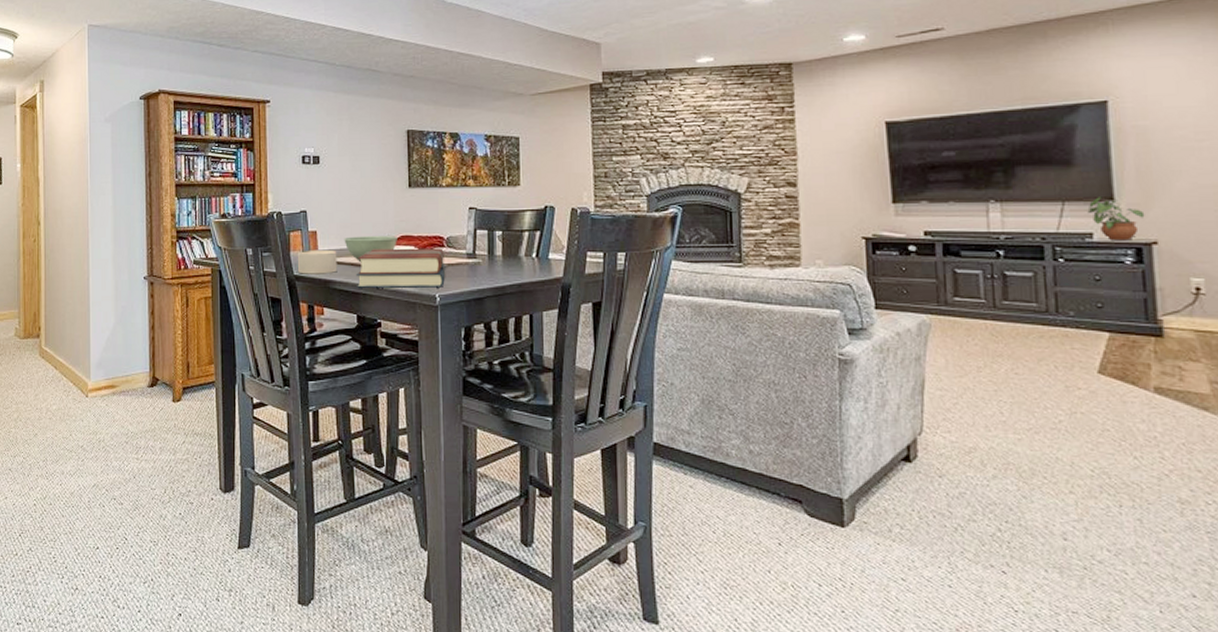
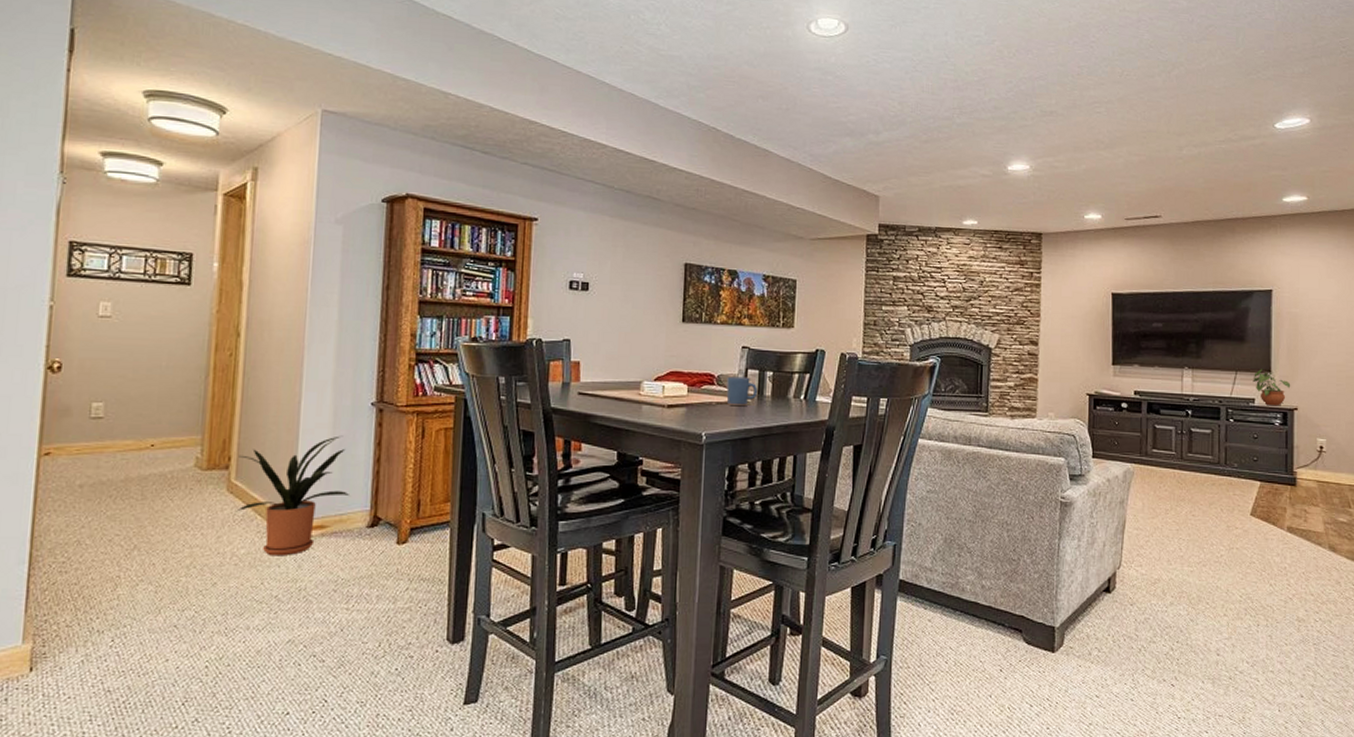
house plant: none [46,306,132,412] -> present [238,435,349,556]
candle: present [298,251,338,274] -> none [556,382,601,408]
bowl: present [344,236,397,264] -> none [609,369,667,399]
books: present [355,248,446,288] -> none [619,383,714,426]
mug: none [456,237,488,267] -> present [726,376,758,407]

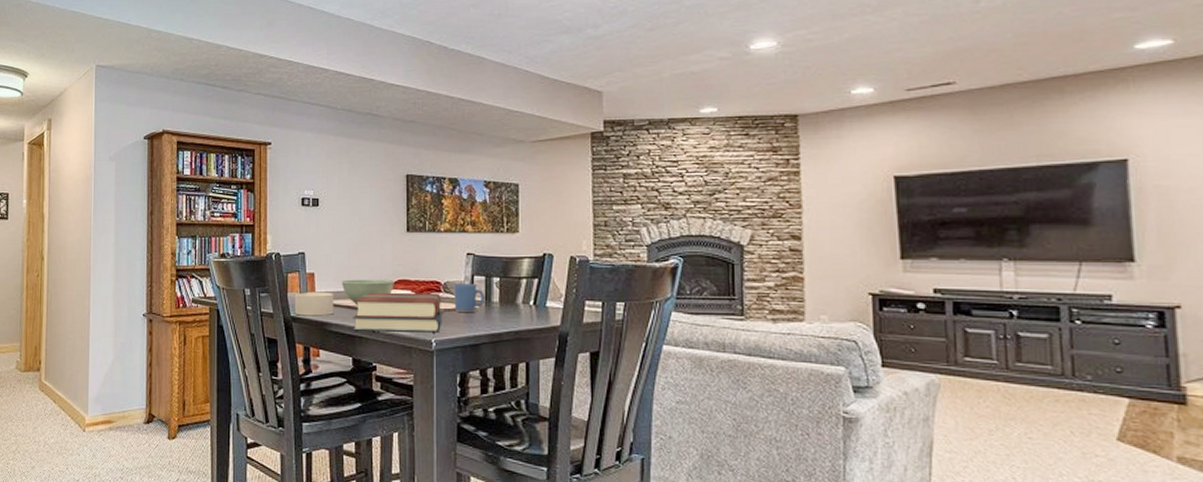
house plant: present [238,435,349,556] -> none [46,343,129,446]
candle: none [556,382,601,408] -> present [295,292,334,316]
bowl: none [609,369,667,399] -> present [341,279,394,307]
books: none [619,383,714,426] -> present [352,292,442,333]
potted plant: present [1252,369,1291,406] -> none [1106,258,1168,304]

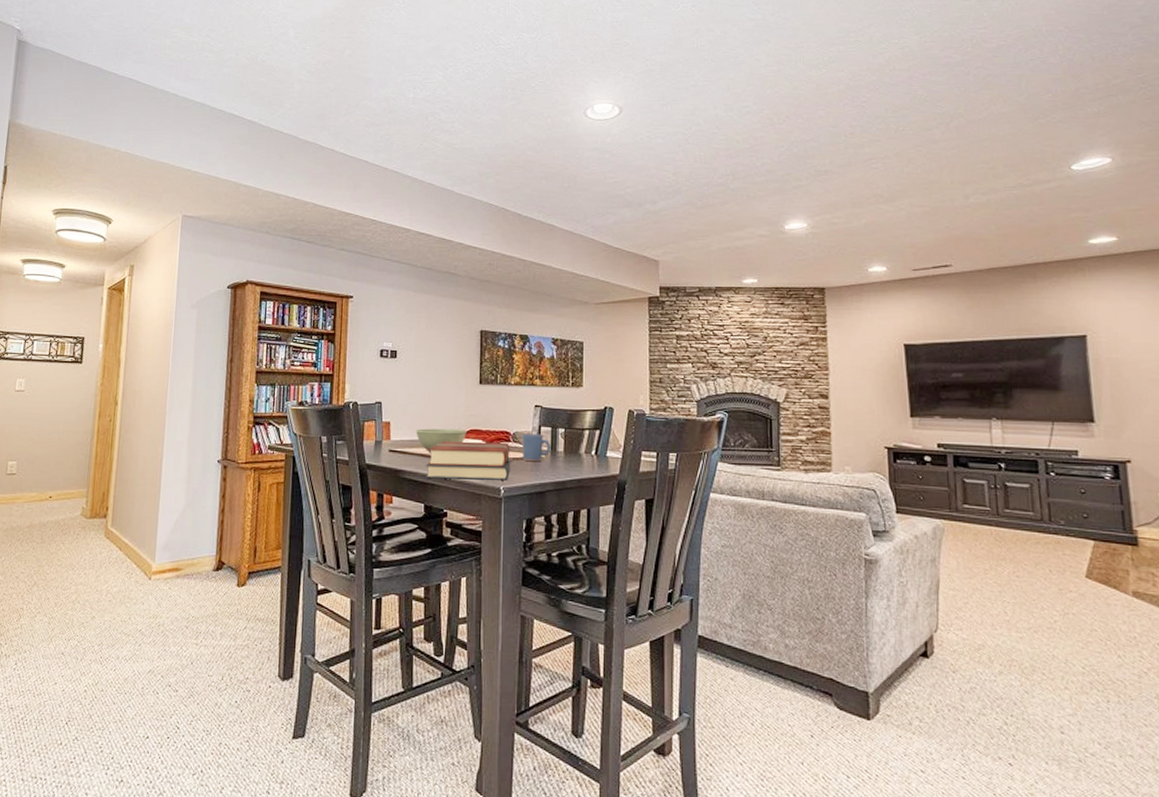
candle: present [295,292,334,316] -> none [370,440,409,464]

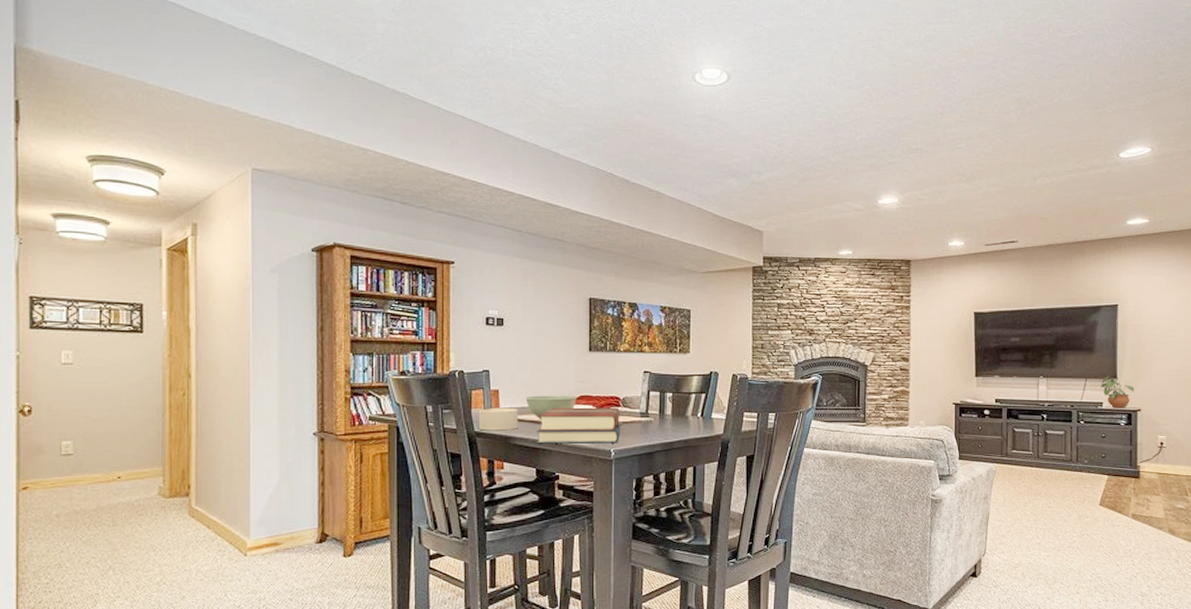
candle: none [370,440,409,464] -> present [479,409,519,431]
mug: present [522,433,551,462] -> none [631,398,659,425]
potted plant: none [1073,419,1120,459] -> present [1100,376,1135,408]

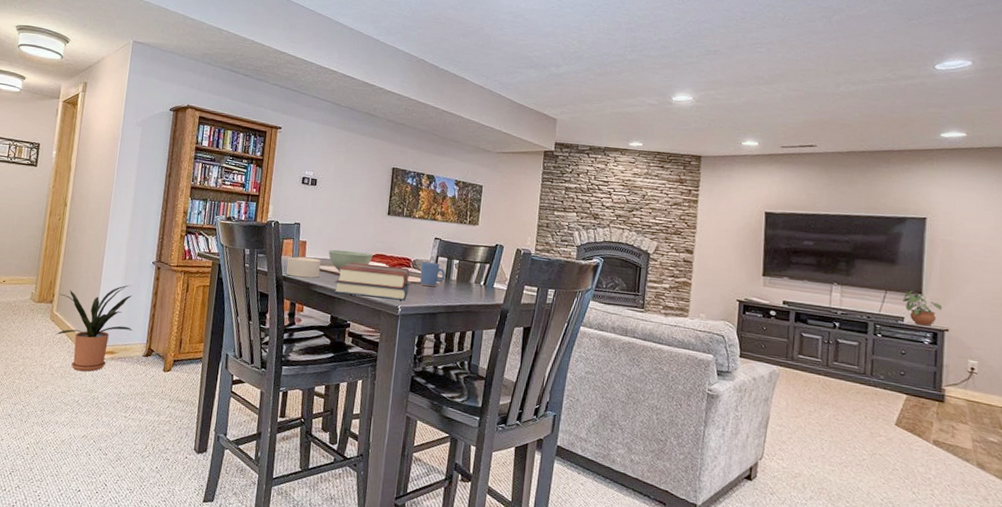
house plant: none [197,463,298,571] -> present [56,285,132,372]
mug: none [631,398,659,425] -> present [420,261,446,287]

